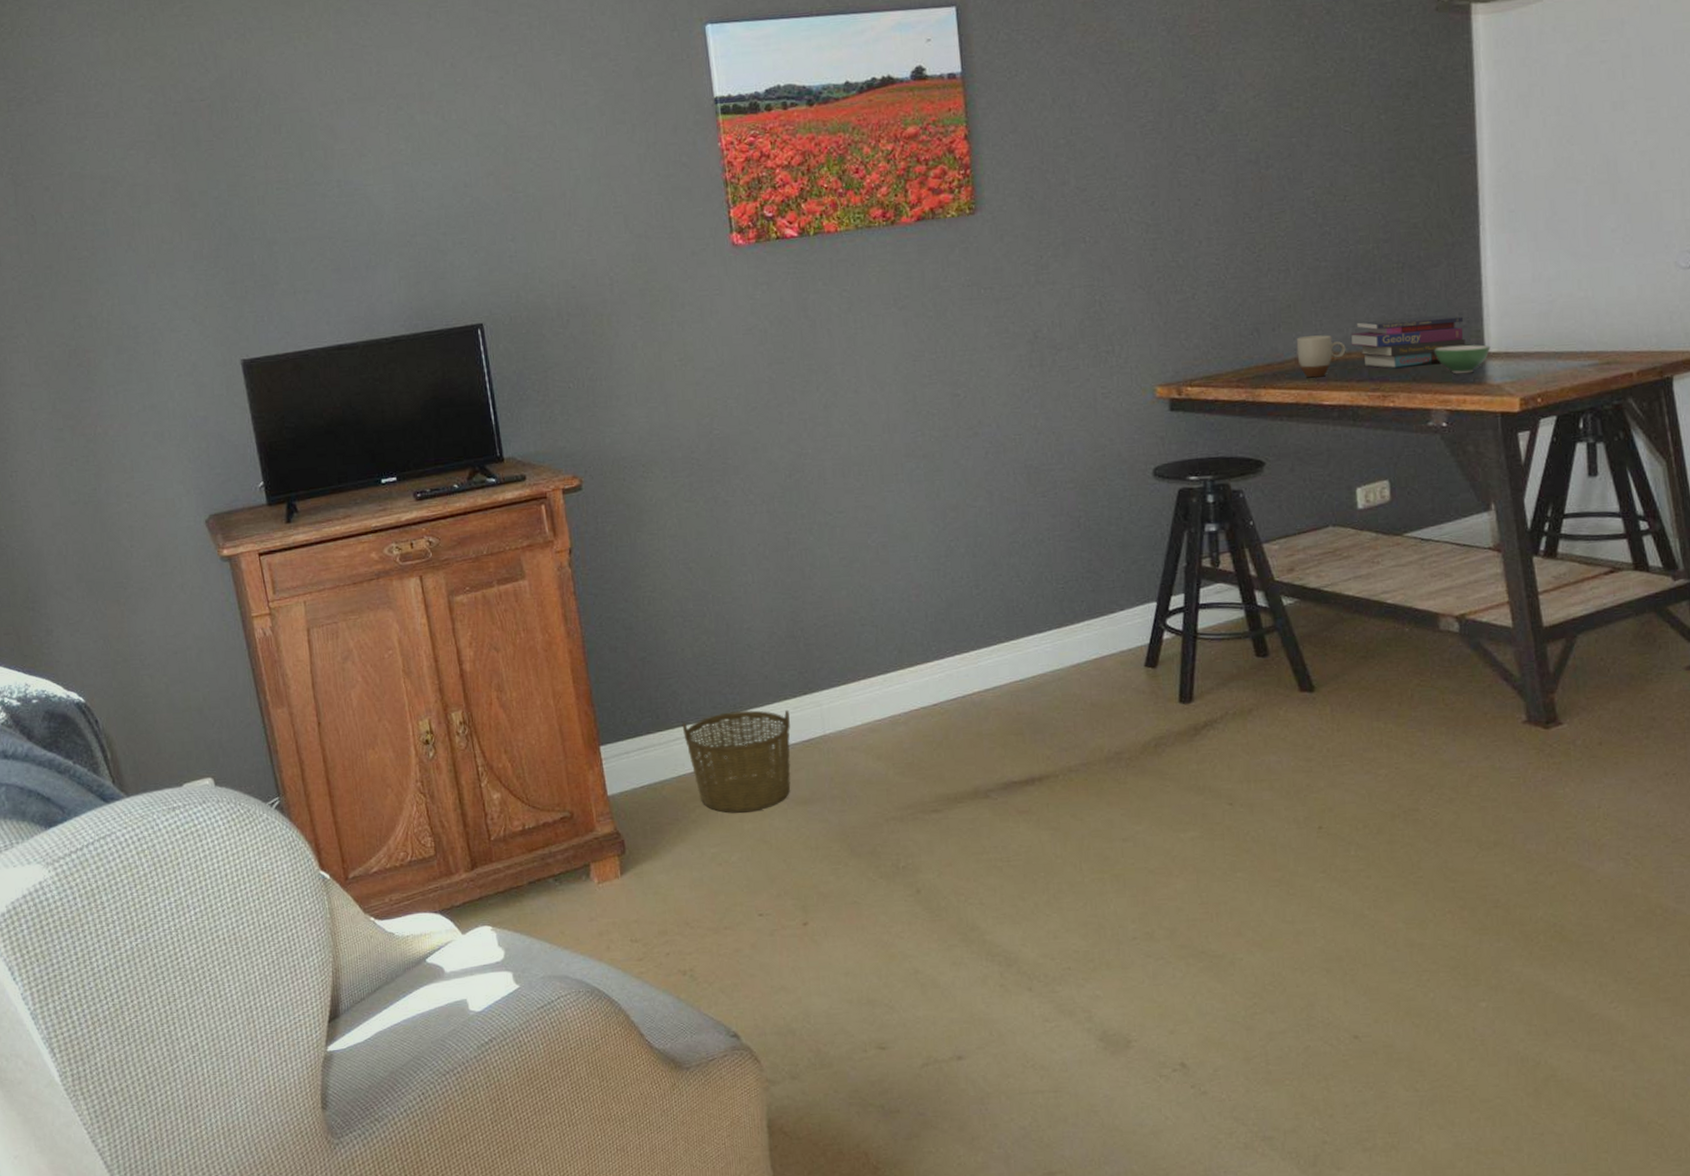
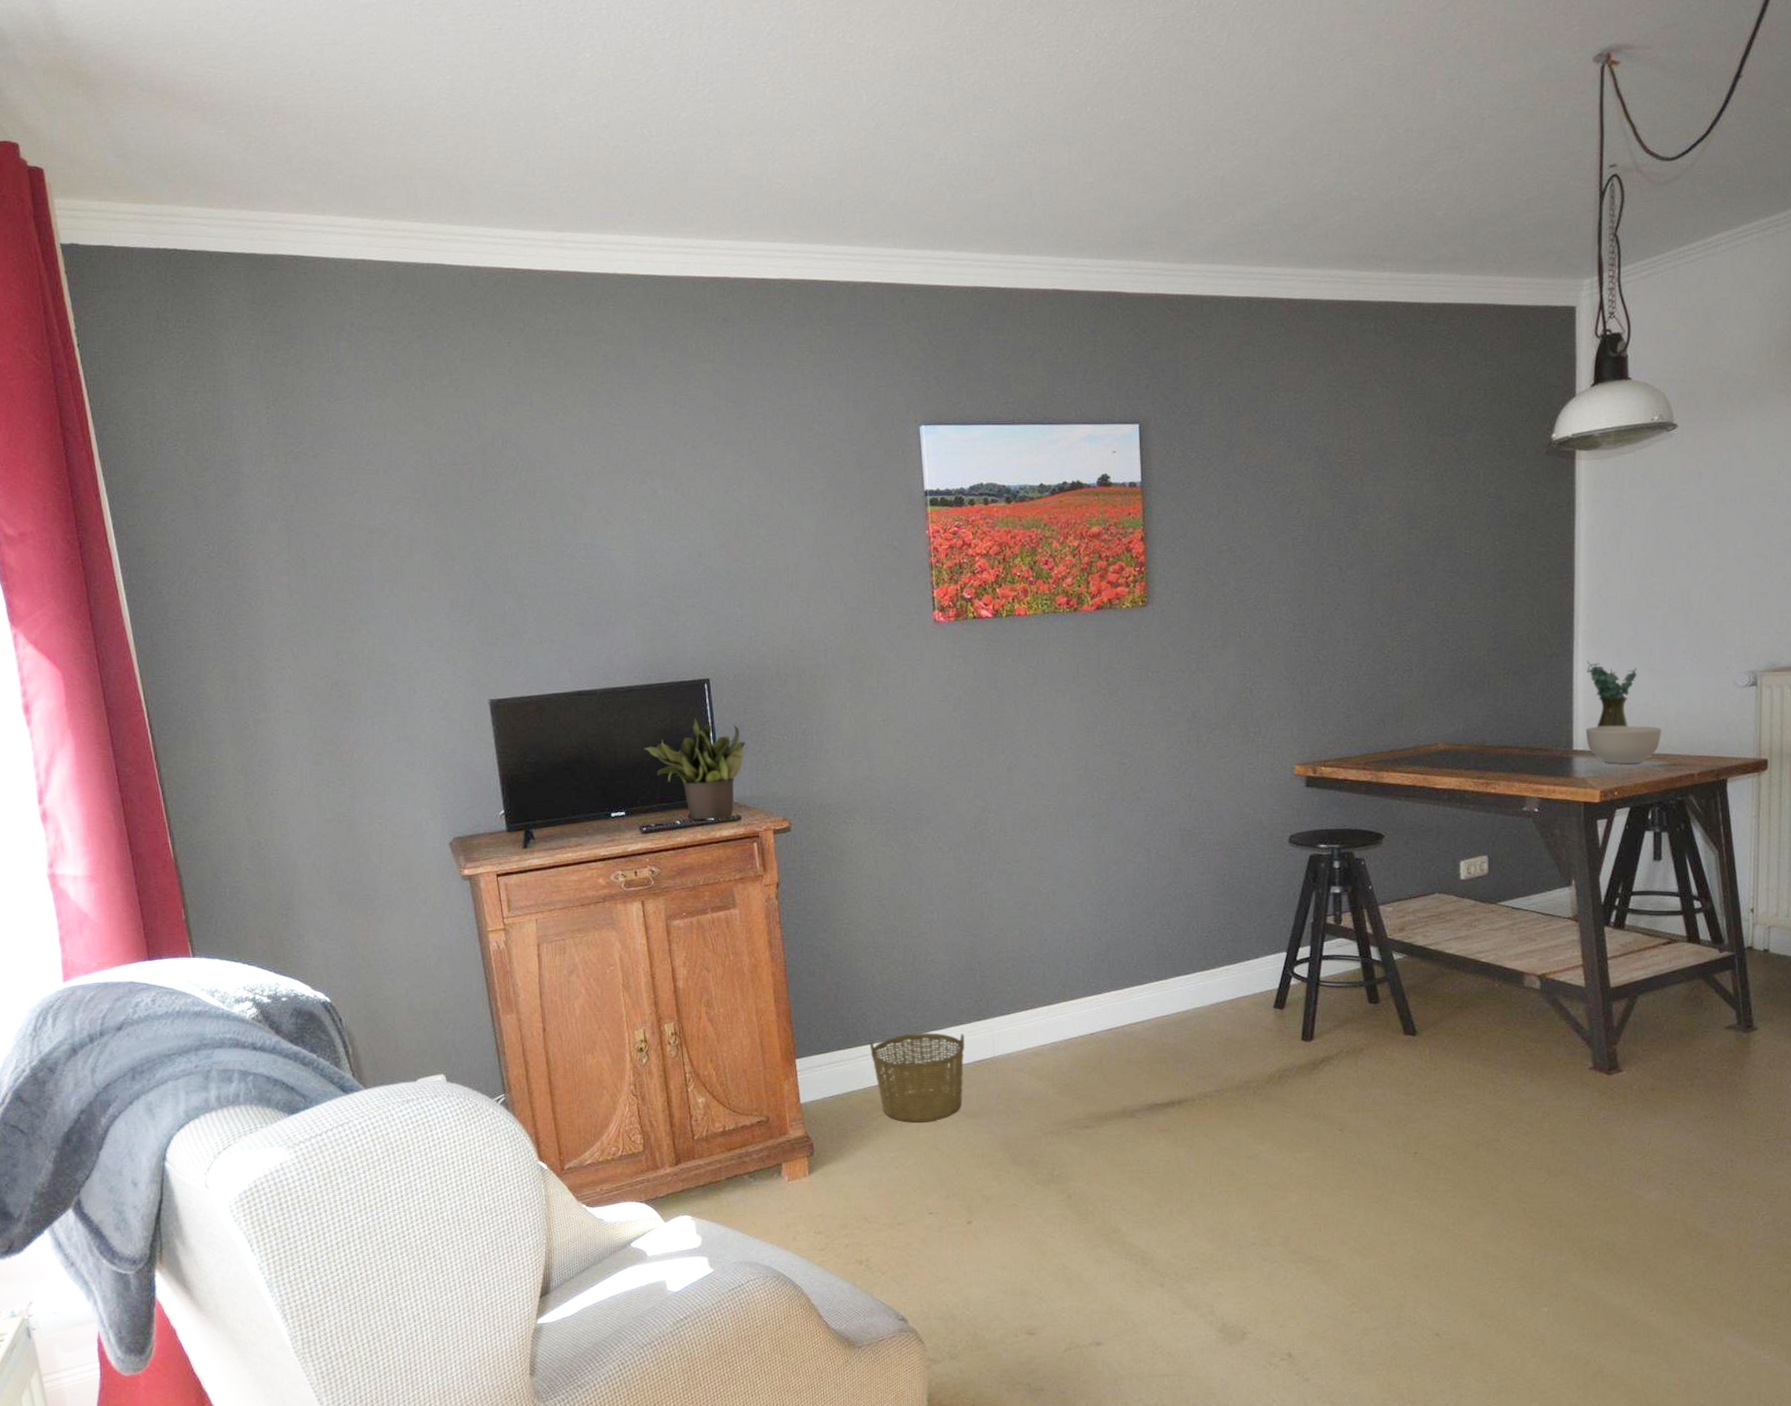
potted plant: none [413,368,528,483] -> present [643,718,746,820]
mug: present [1296,335,1346,378] -> none [1415,728,1457,764]
books: present [1350,315,1466,369] -> none [1461,716,1557,760]
bowl: present [1433,344,1491,375] -> none [1530,742,1578,768]
vase: none [1496,247,1558,325] -> present [1586,660,1637,728]
bowl: none [1499,320,1592,366] -> present [1585,725,1663,765]

